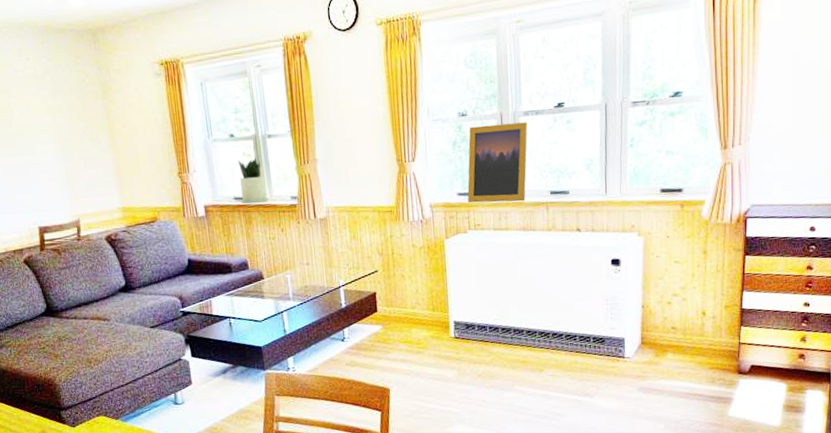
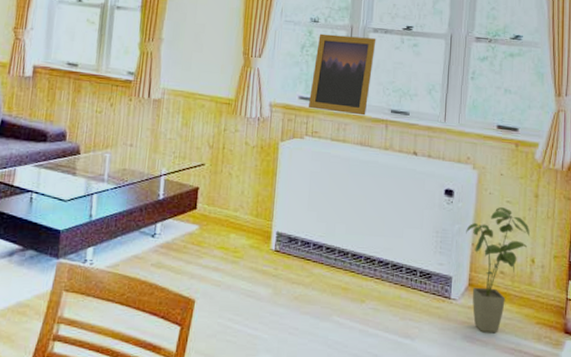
planter: present [238,158,269,205] -> none [73,25,105,74]
house plant: none [635,267,699,382] -> present [466,206,530,332]

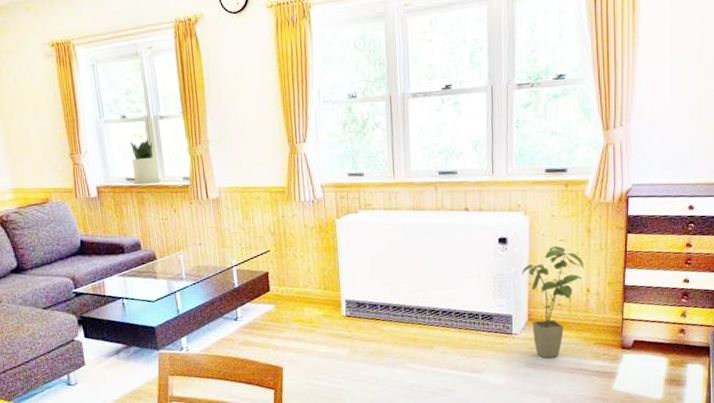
planter: none [73,25,105,74] -> present [130,139,162,185]
picture frame: present [309,33,376,116] -> none [358,103,417,184]

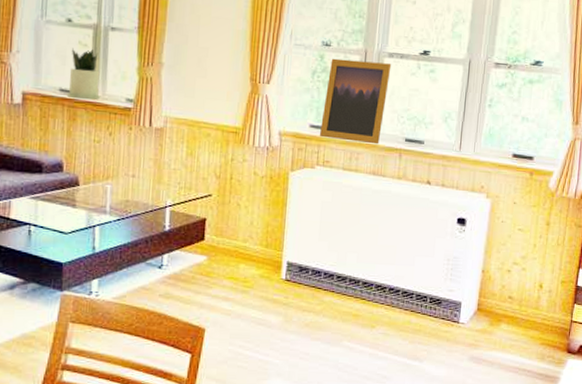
picture frame: none [358,103,417,184] -> present [320,58,392,145]
house plant: present [522,245,584,358] -> none [477,234,539,353]

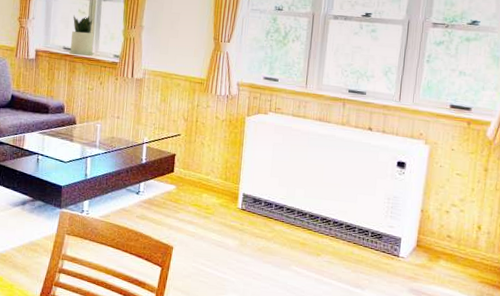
picture frame: present [320,58,392,145] -> none [272,20,336,95]

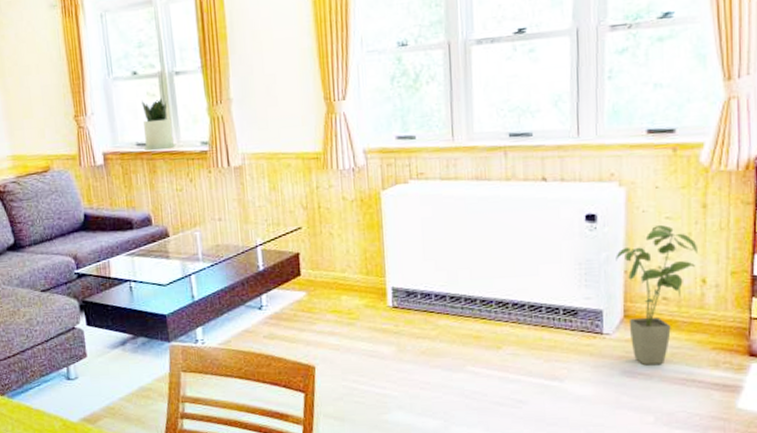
house plant: none [416,178,478,288] -> present [616,224,697,365]

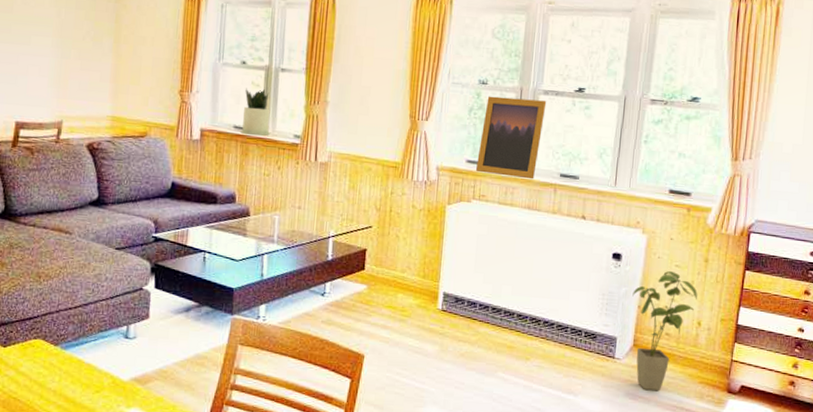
picture frame: none [408,51,482,148] -> present [476,96,547,180]

